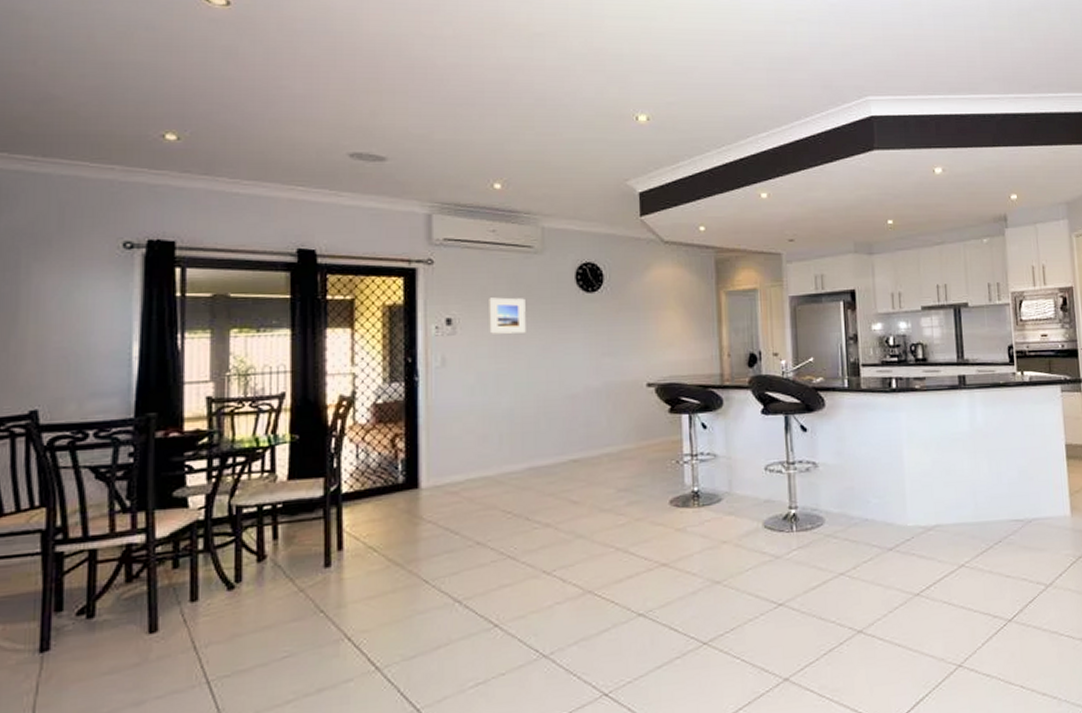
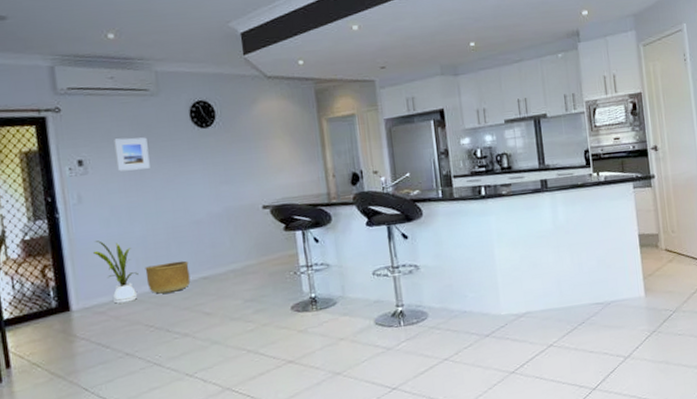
house plant: none [451,410,500,484] -> present [92,240,139,304]
basket: none [508,439,559,476] -> present [145,260,191,294]

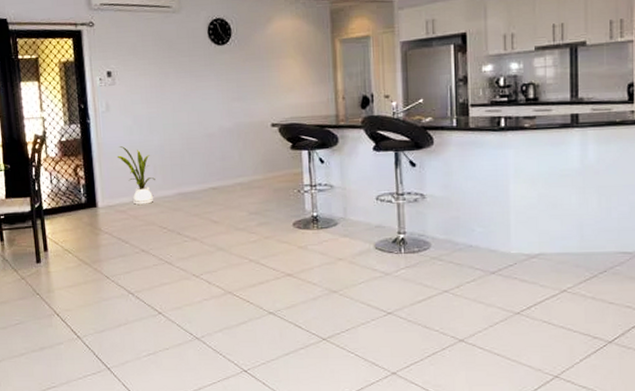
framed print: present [114,137,150,172] -> none [139,52,170,84]
basket: present [145,260,191,294] -> none [161,170,201,199]

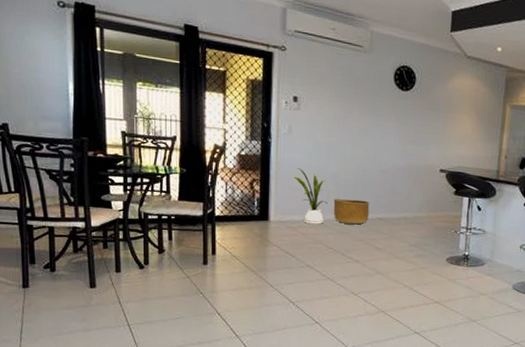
basket: none [161,170,201,199] -> present [333,198,370,225]

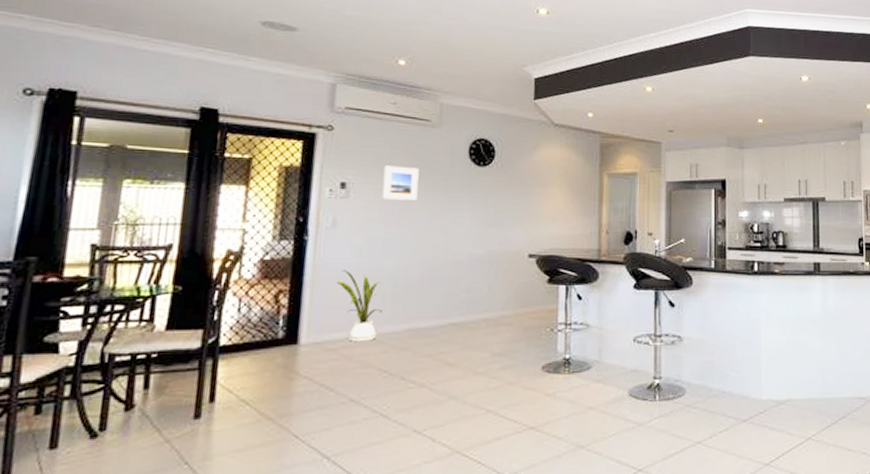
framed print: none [325,84,354,116] -> present [382,165,419,200]
basket: present [333,198,370,225] -> none [389,302,439,336]

